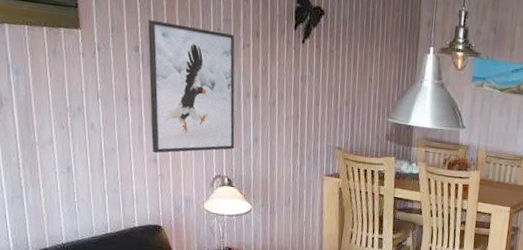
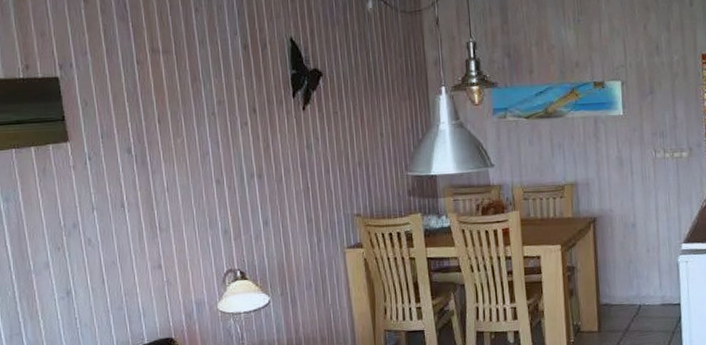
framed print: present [148,20,235,153] -> none [138,115,244,259]

